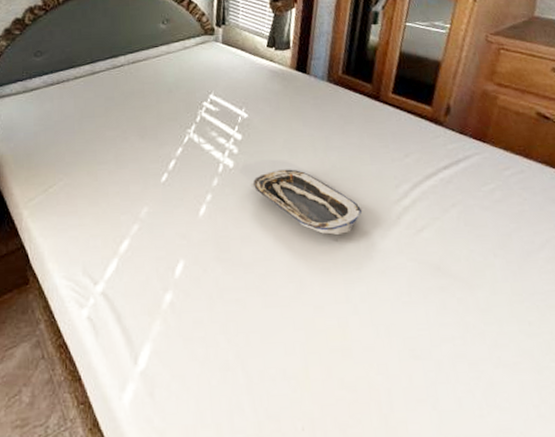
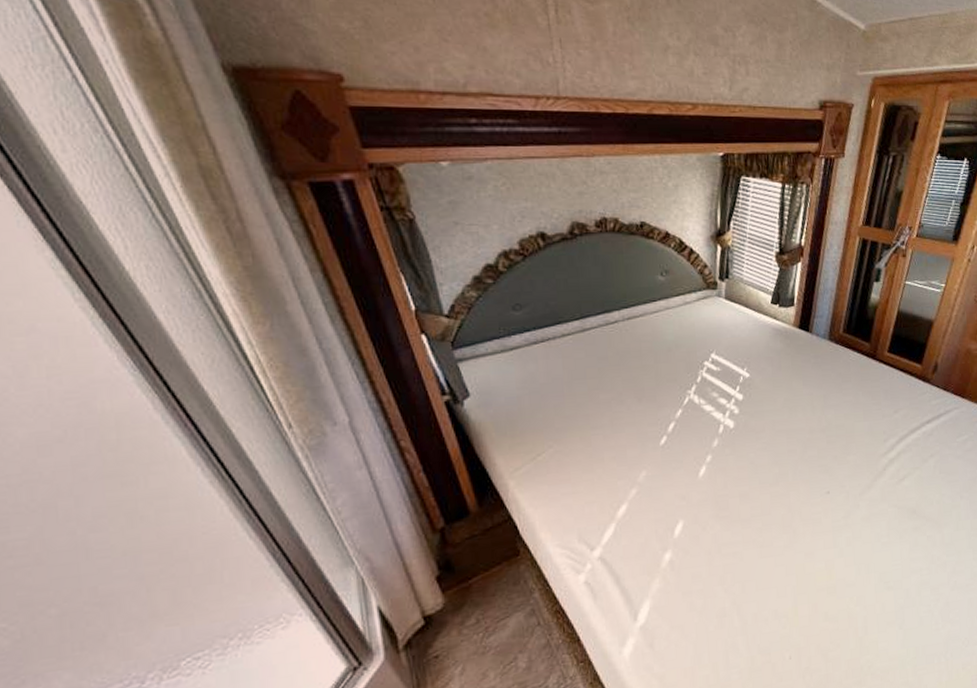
tray: present [251,169,364,235] -> none [751,427,854,488]

